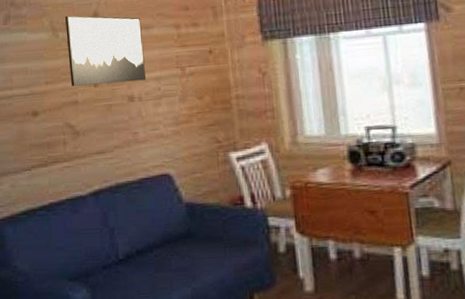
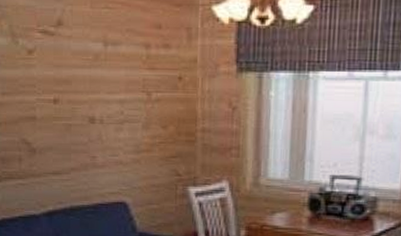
wall art: present [65,15,147,86] -> none [26,20,110,102]

